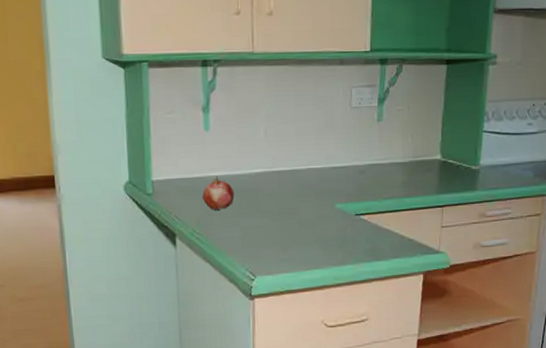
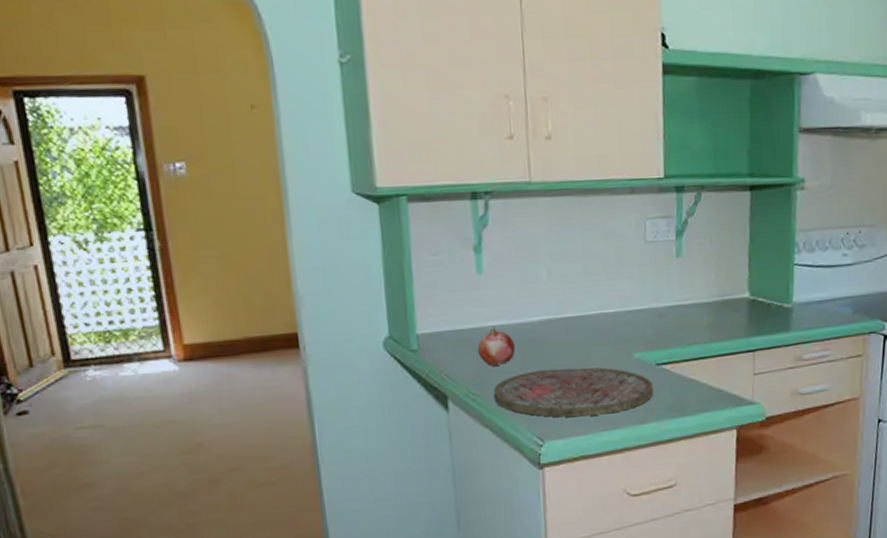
cutting board: none [214,214,352,257] -> present [493,367,653,418]

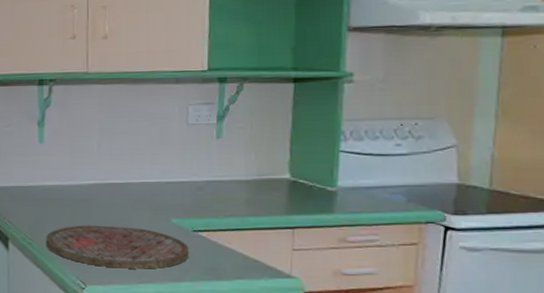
fruit: present [477,325,516,366] -> none [35,185,67,217]

